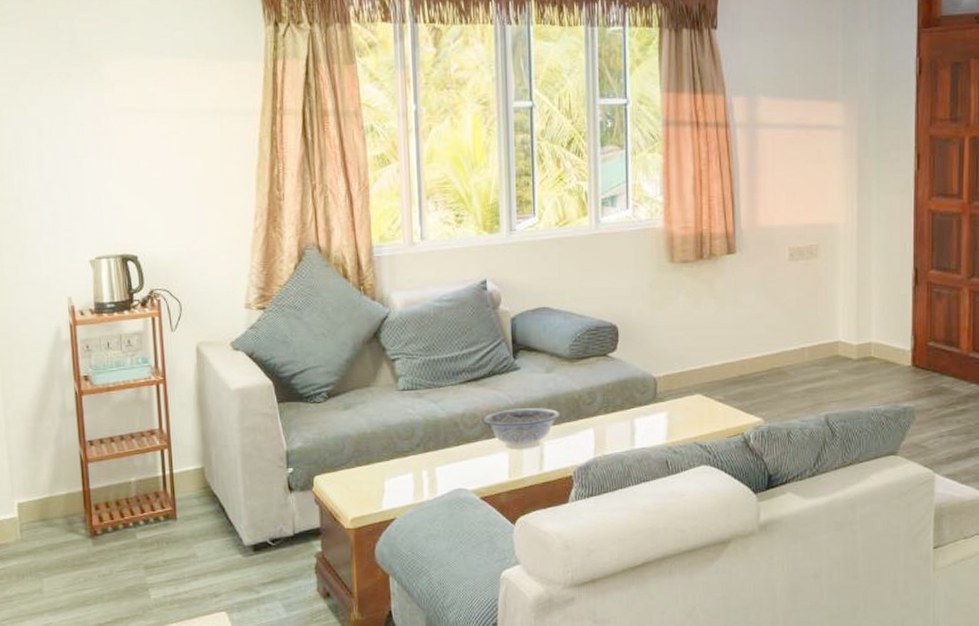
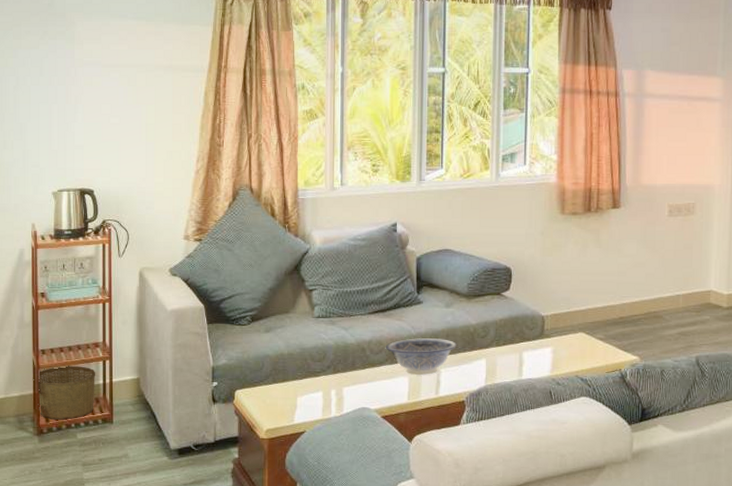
basket: none [80,457,154,519] -> present [32,366,96,420]

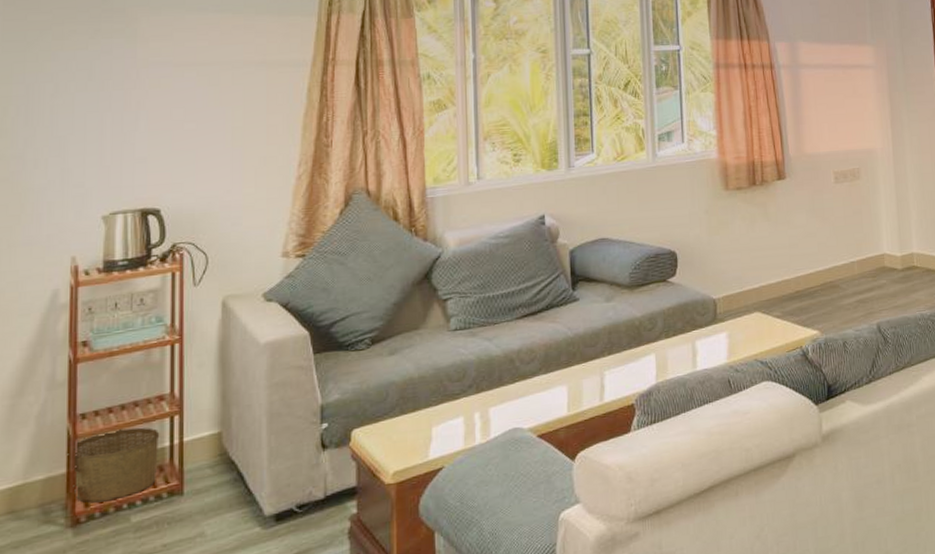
decorative bowl: present [386,338,457,375] -> none [539,337,621,382]

